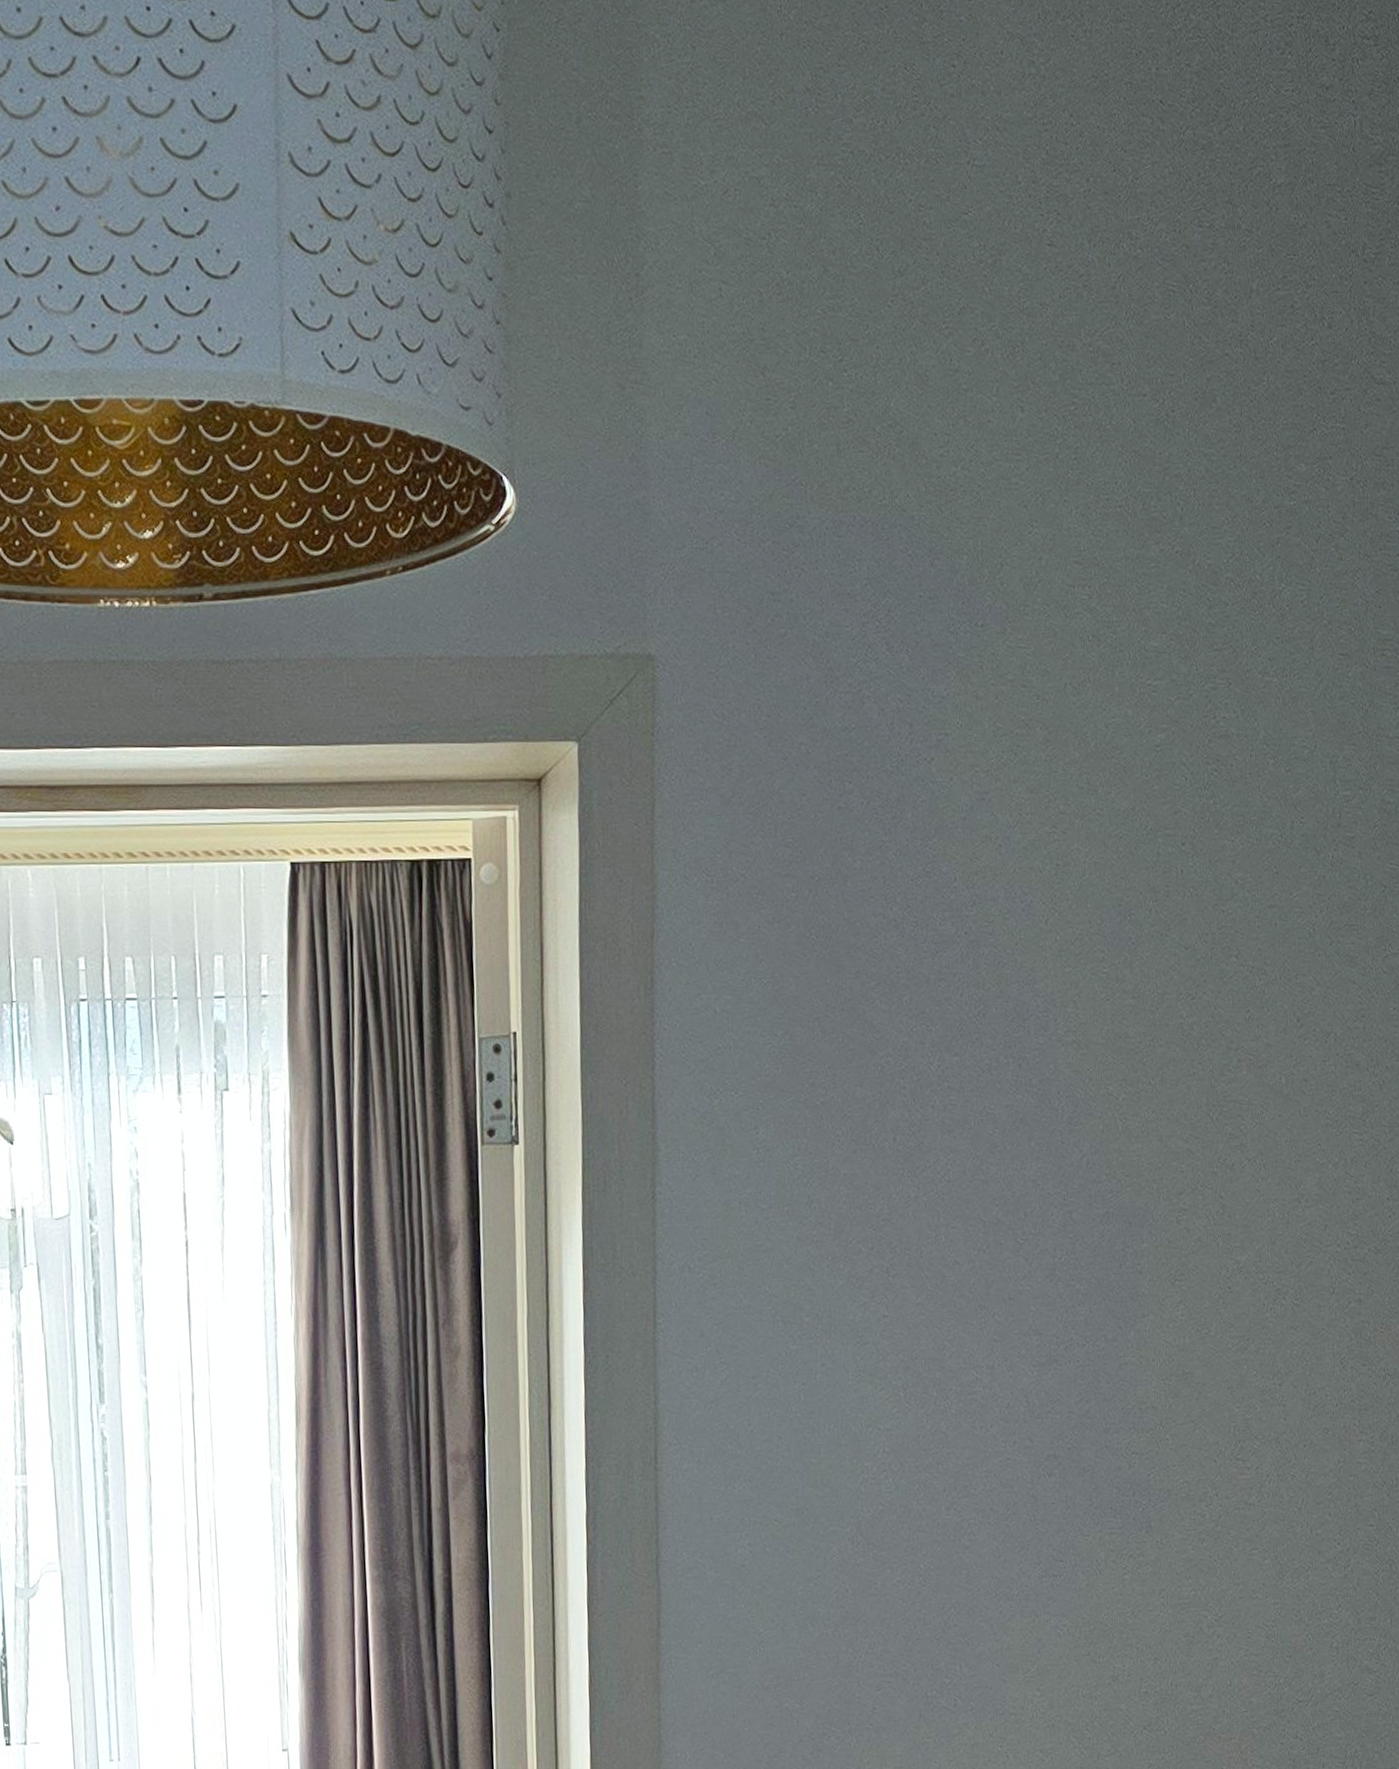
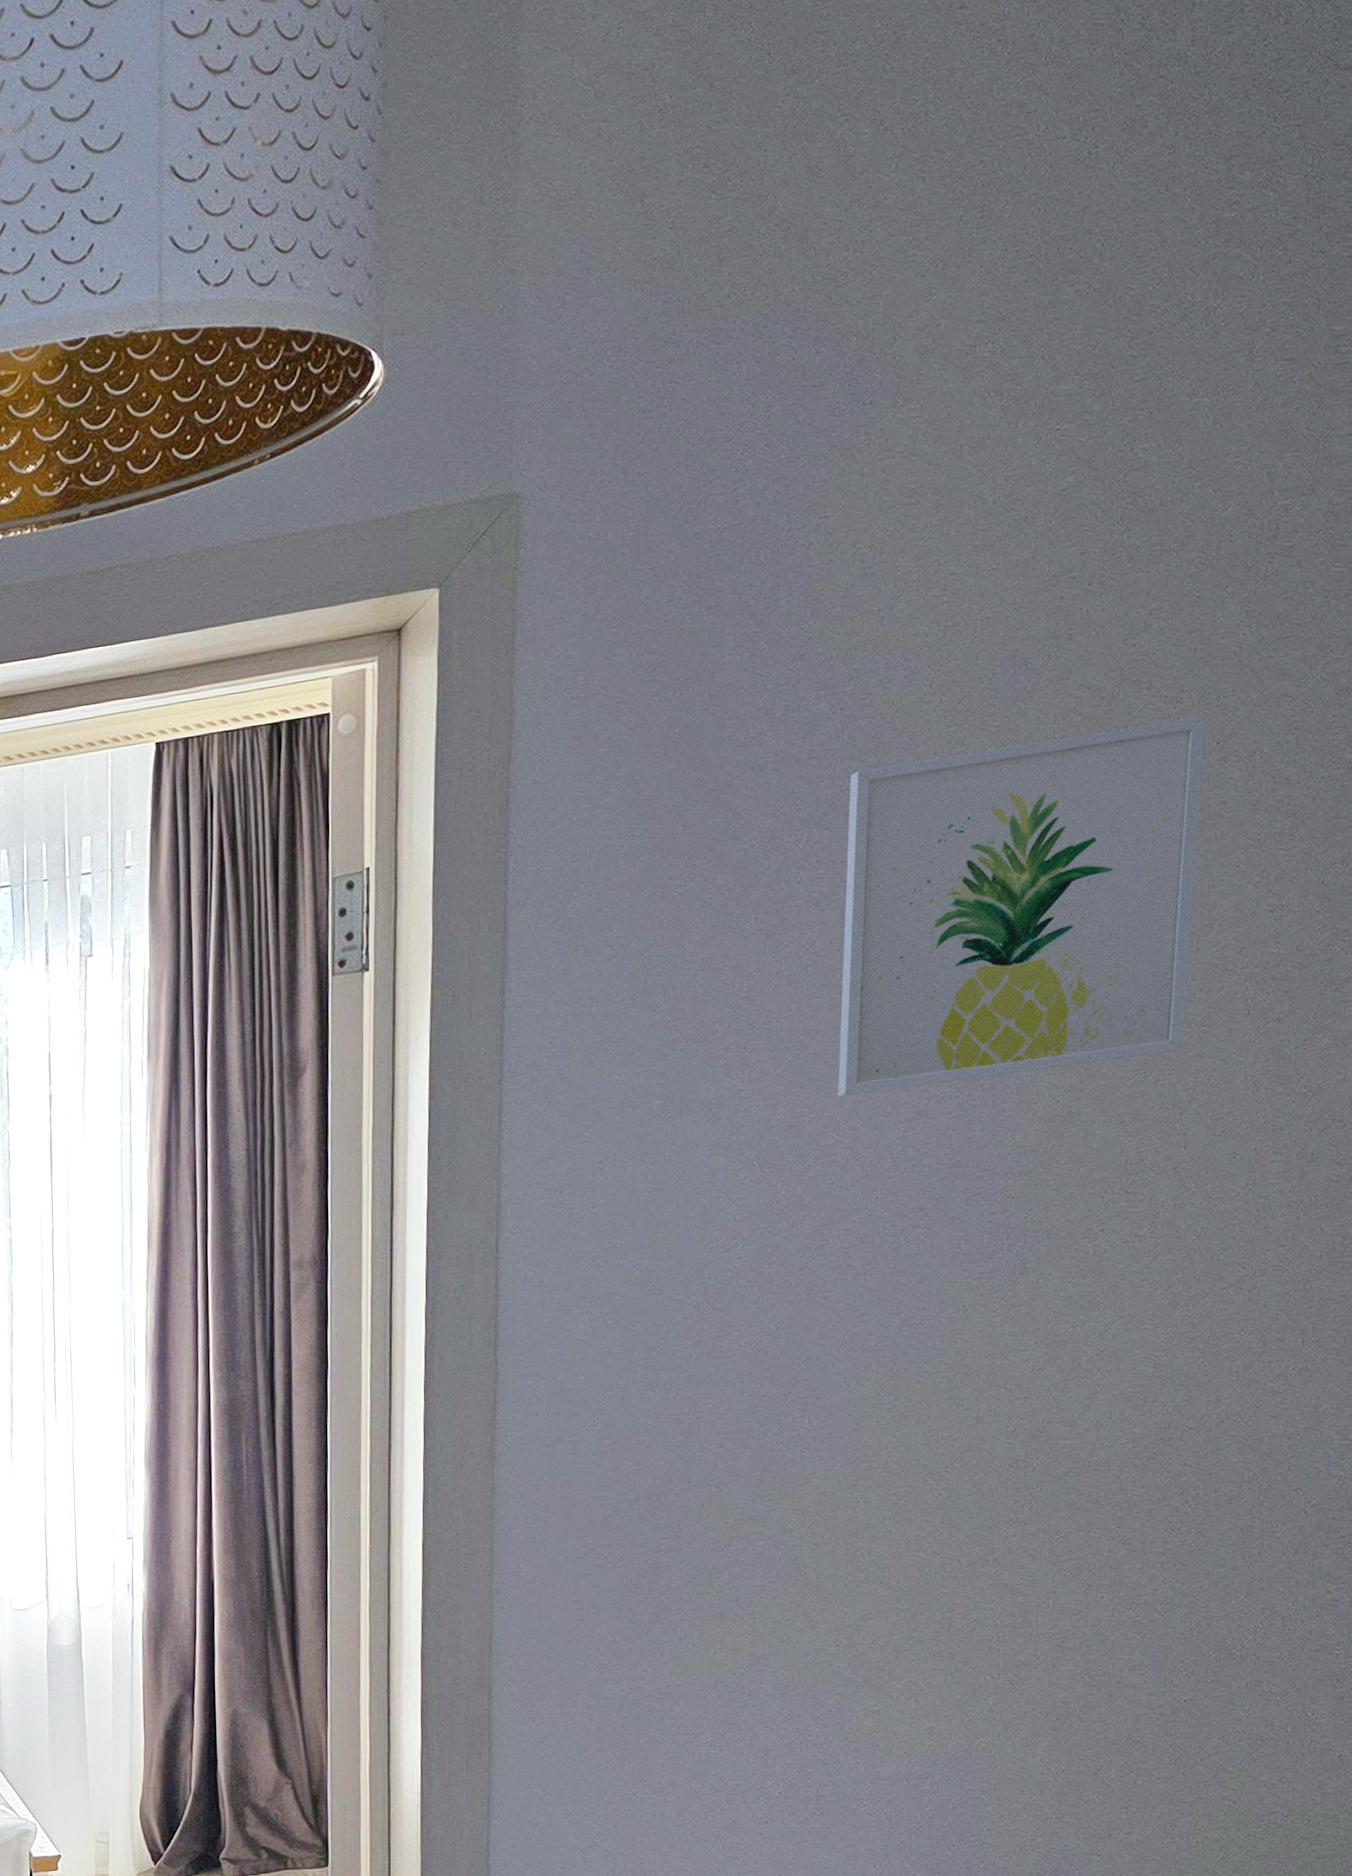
wall art: none [975,992,1287,1333] -> present [838,716,1206,1097]

